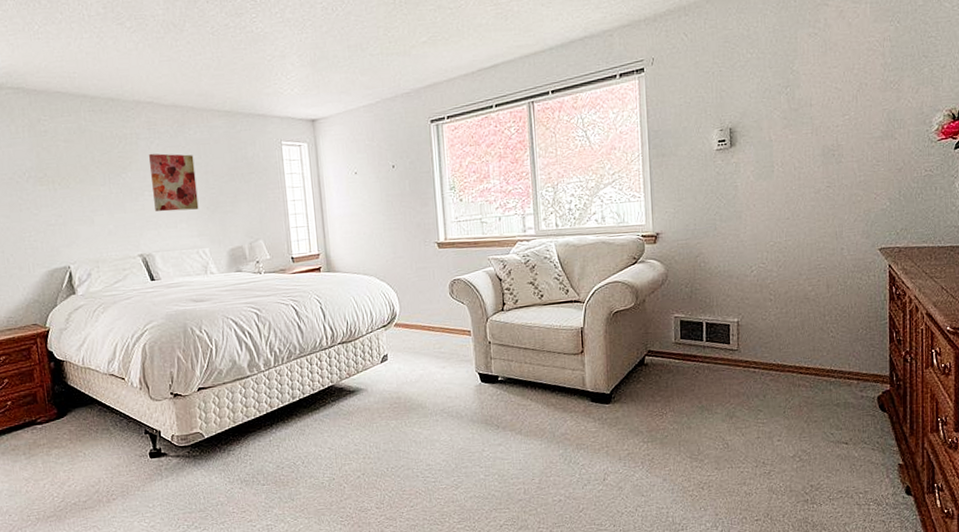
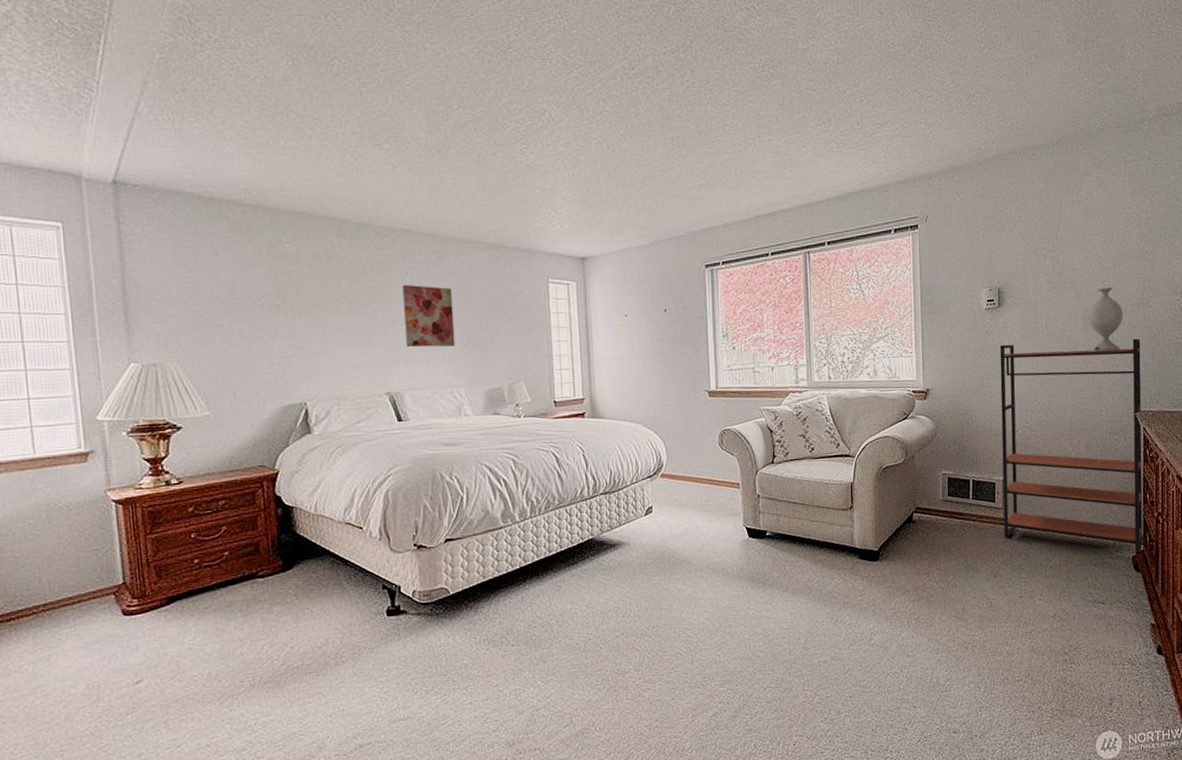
bookshelf: none [732,172,889,395] -> present [999,338,1143,555]
decorative vase: none [827,120,866,188] -> present [1088,287,1123,351]

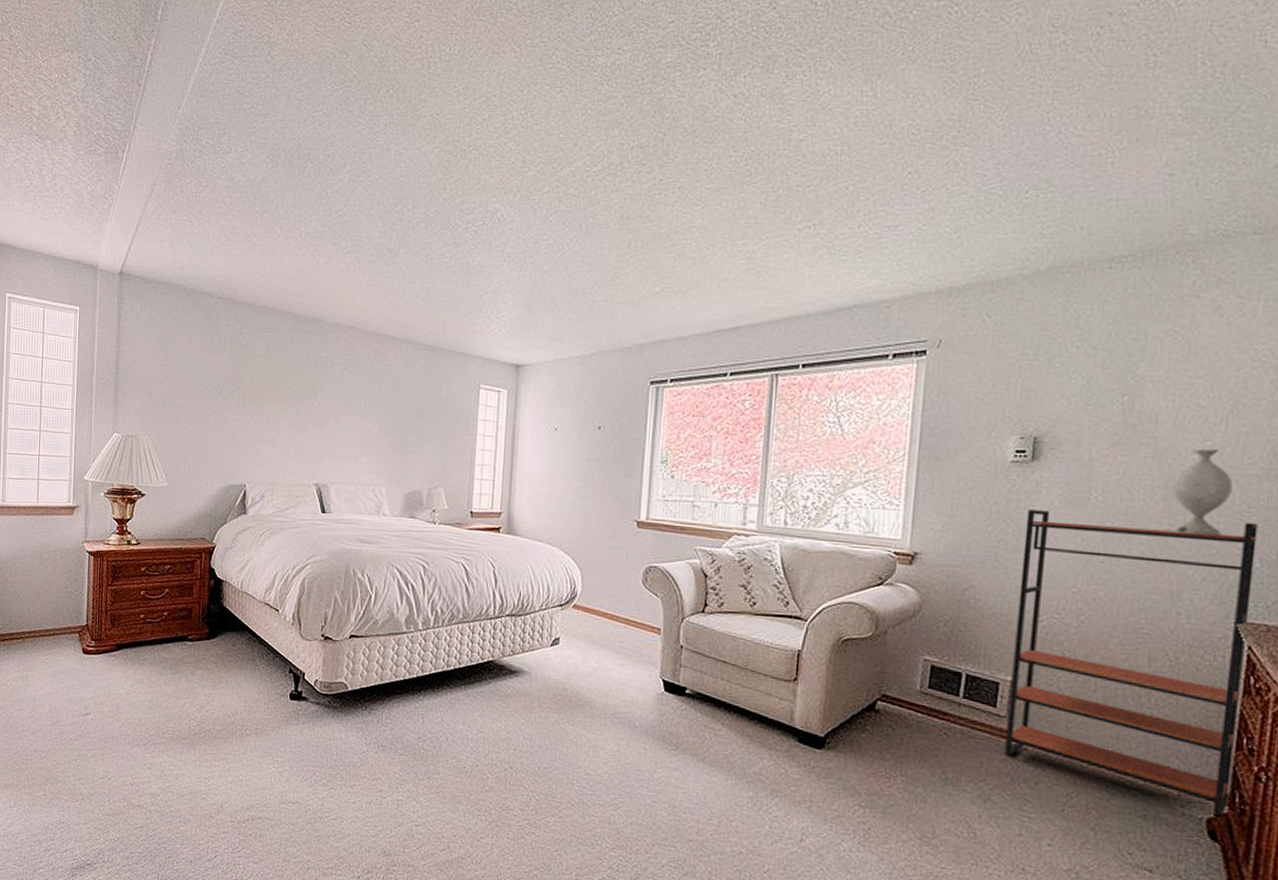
wall art: present [403,284,455,348] -> none [338,380,386,445]

